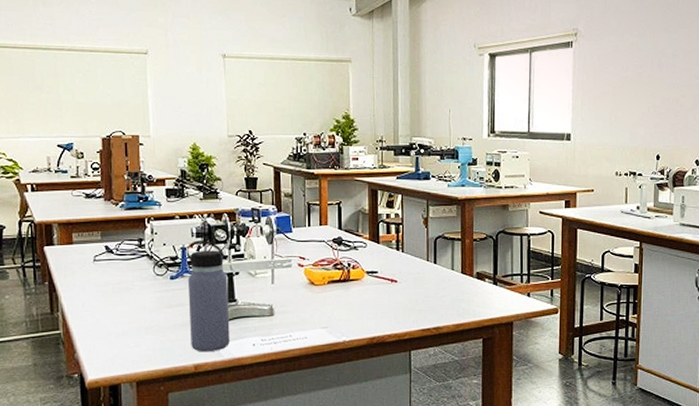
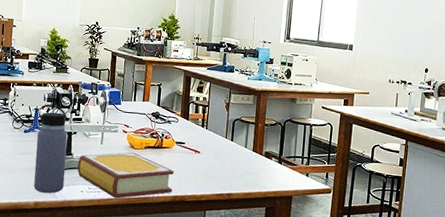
book: none [244,290,368,349] -> present [77,152,174,199]

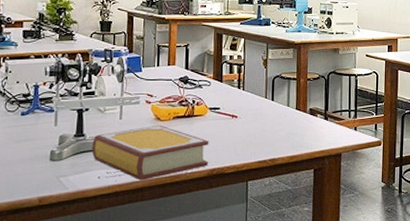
water bottle: present [34,104,68,194] -> none [36,79,78,185]

